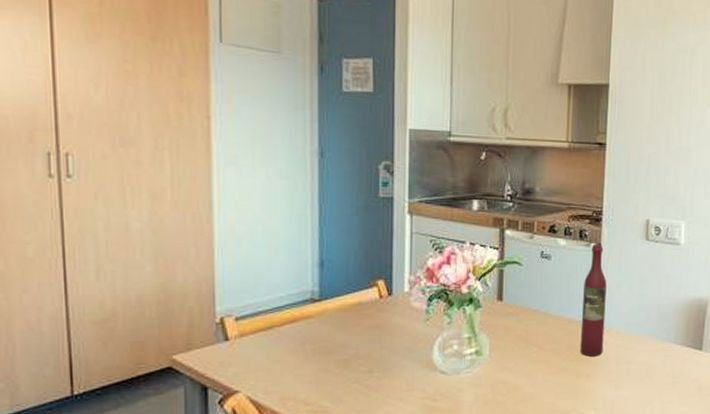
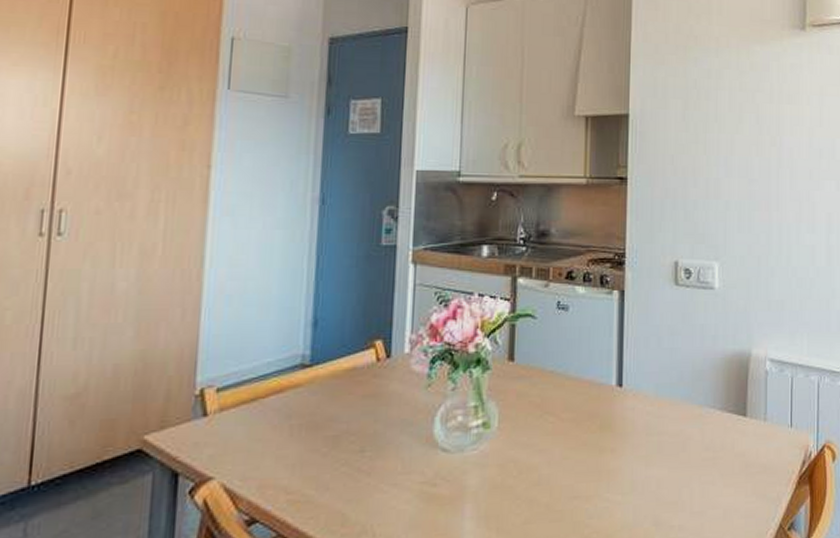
wine bottle: present [580,245,607,357] -> none [603,292,632,427]

